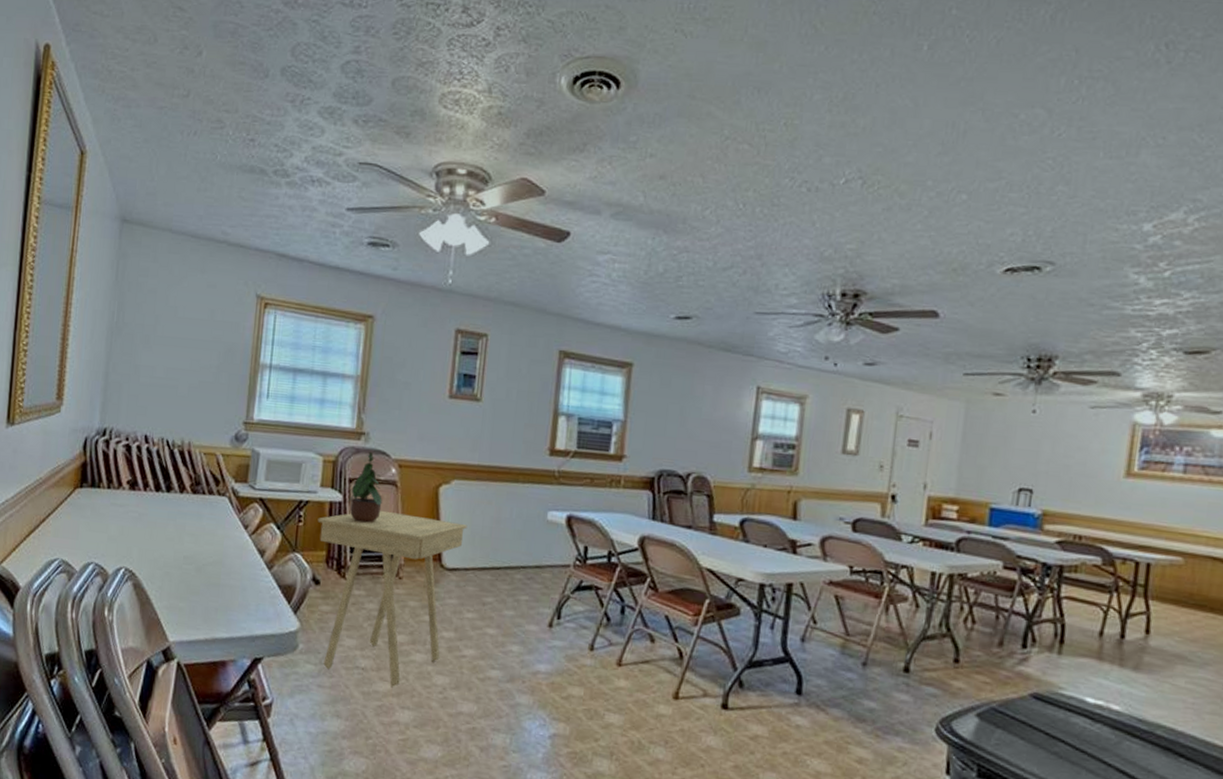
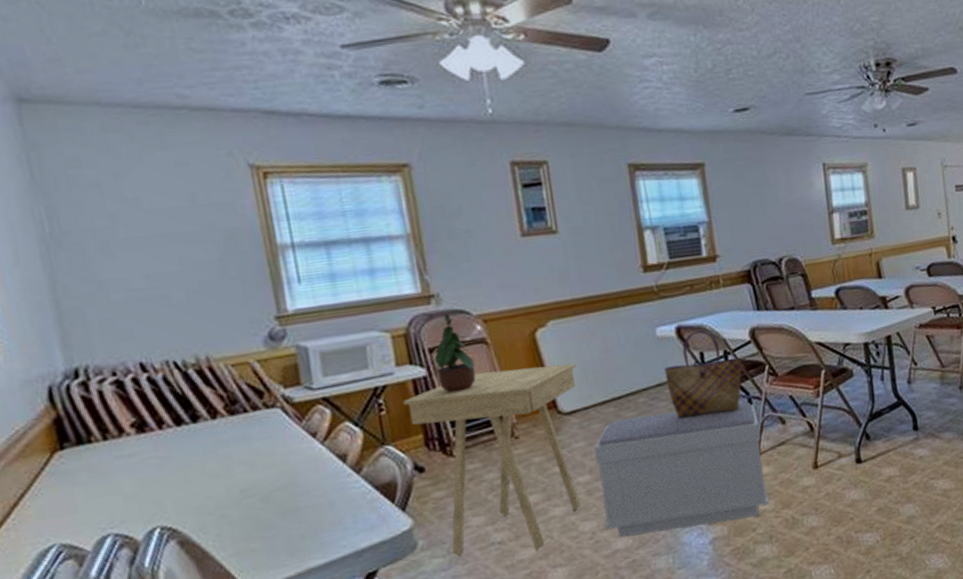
bench: none [455,588,627,727] -> present [594,402,769,538]
tote bag: none [545,523,624,614] -> present [664,329,742,419]

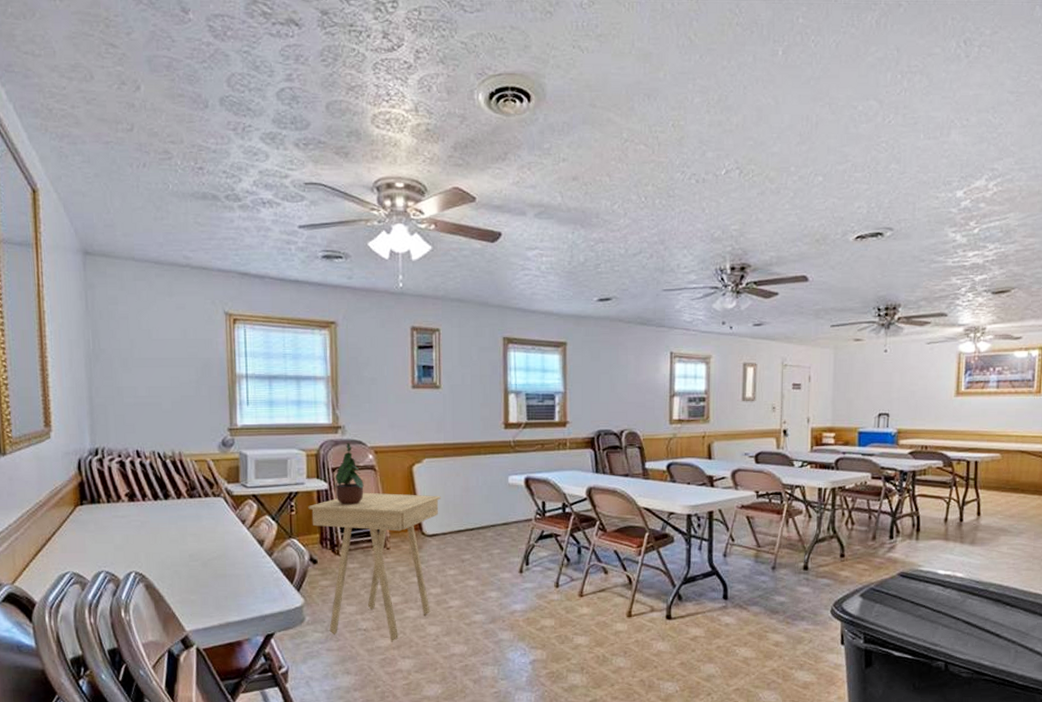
bench: present [594,402,769,538] -> none [446,547,584,648]
tote bag: present [664,329,742,419] -> none [511,483,577,555]

